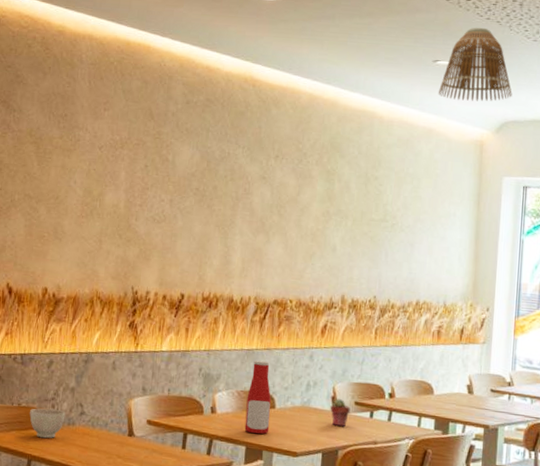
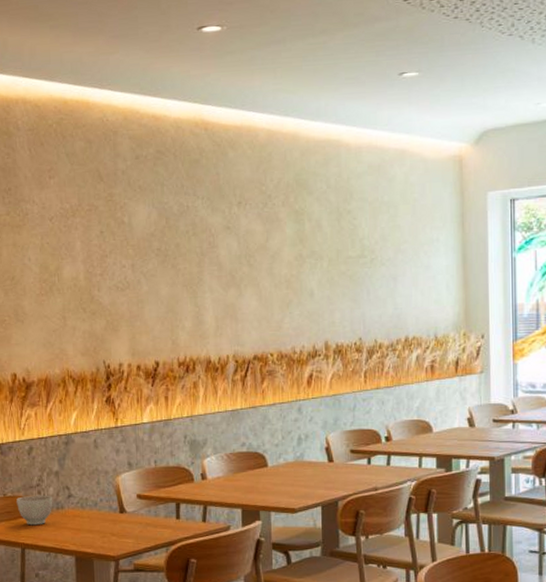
bottle: present [244,360,271,435] -> none [237,419,264,495]
potted succulent: present [330,399,351,426] -> none [325,449,347,476]
lamp shade: present [438,27,512,102] -> none [407,28,490,114]

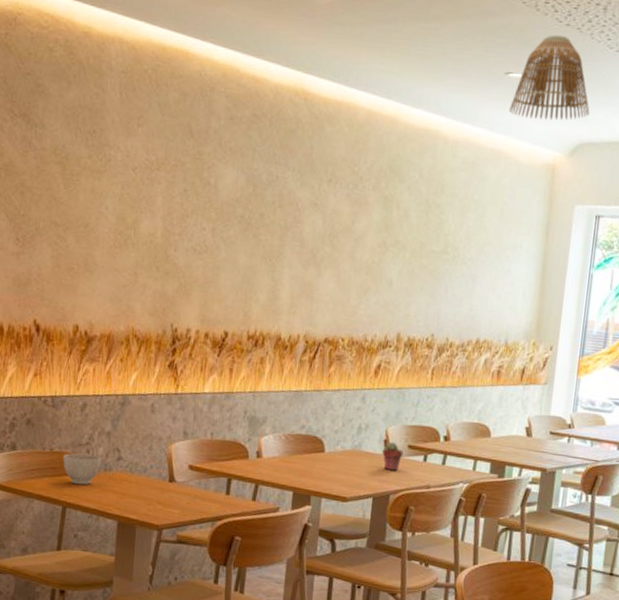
potted succulent: none [325,449,347,476] -> present [382,442,404,470]
lamp shade: none [407,28,490,114] -> present [508,34,590,121]

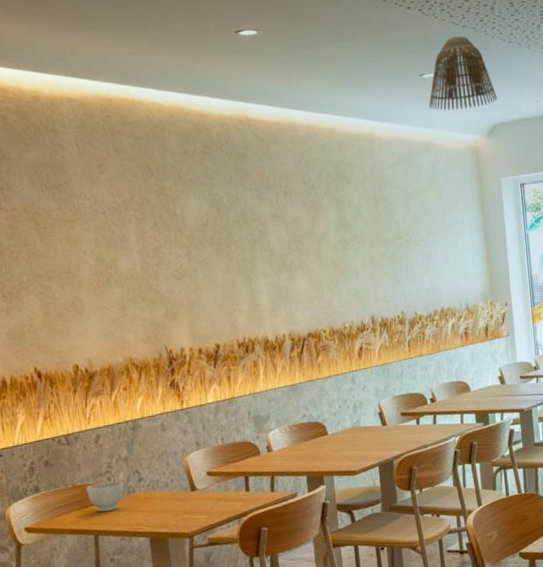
potted succulent: present [382,442,404,470] -> none [379,413,398,439]

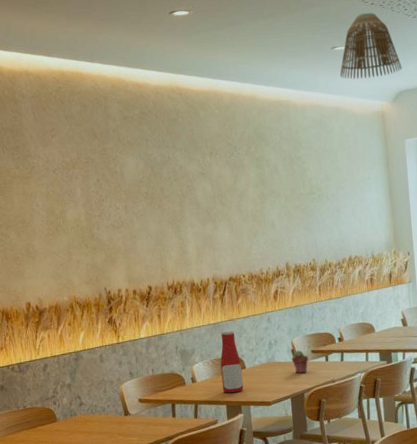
bowl: present [86,481,124,512] -> none [35,405,67,432]
bottle: none [299,392,326,463] -> present [220,330,244,393]
potted succulent: none [379,413,398,439] -> present [291,350,309,373]

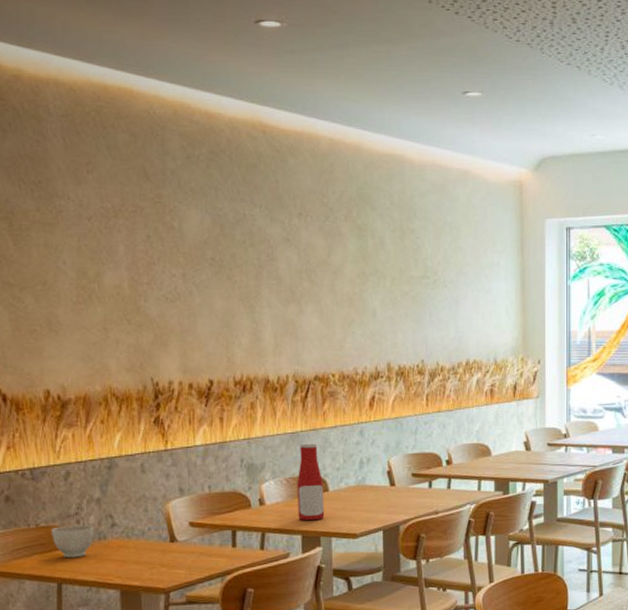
bowl: none [35,405,67,432] -> present [51,524,94,558]
potted succulent: present [291,350,309,373] -> none [387,473,408,501]
lamp shade: present [339,12,402,79] -> none [470,51,549,137]

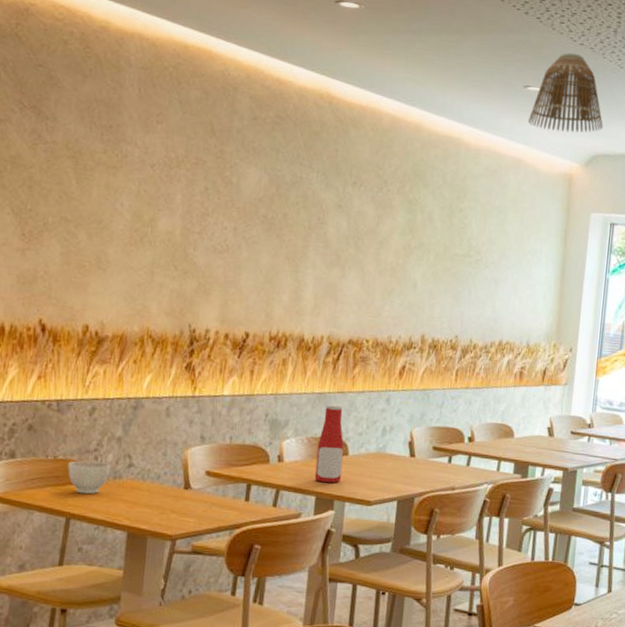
lamp shade: none [470,51,549,137] -> present [527,52,603,133]

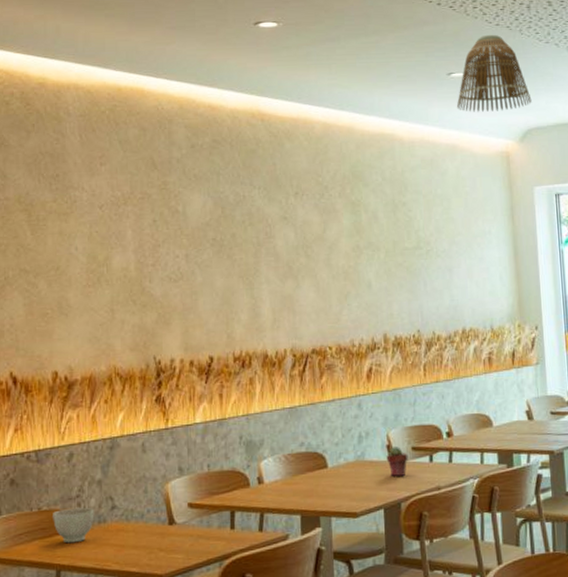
bottle: present [314,404,344,483] -> none [295,417,324,500]
potted succulent: none [406,444,428,472] -> present [386,447,408,476]

